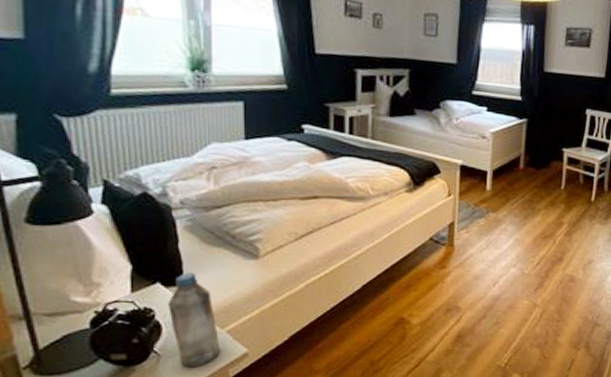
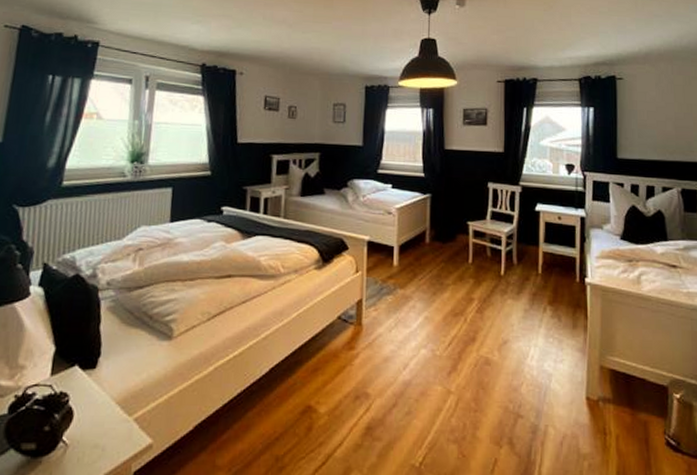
water bottle: present [168,272,220,368] -> none [82,354,127,460]

